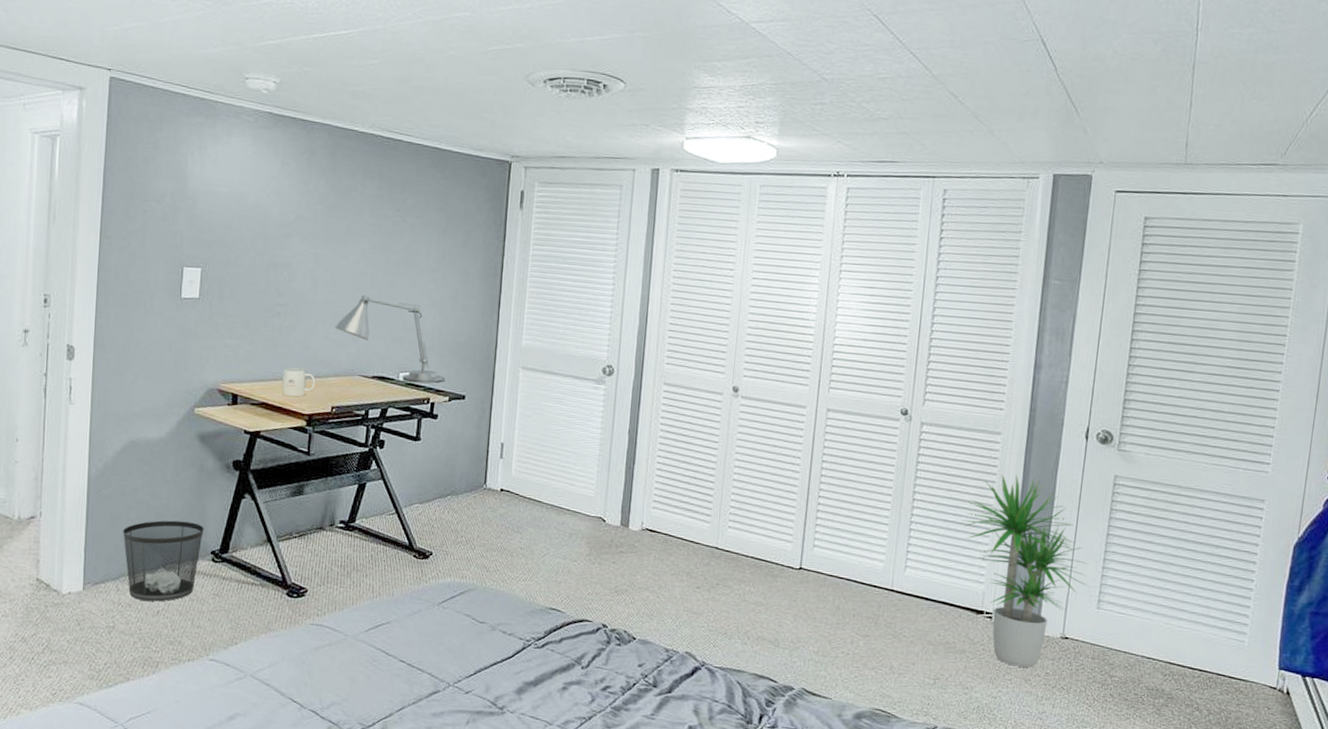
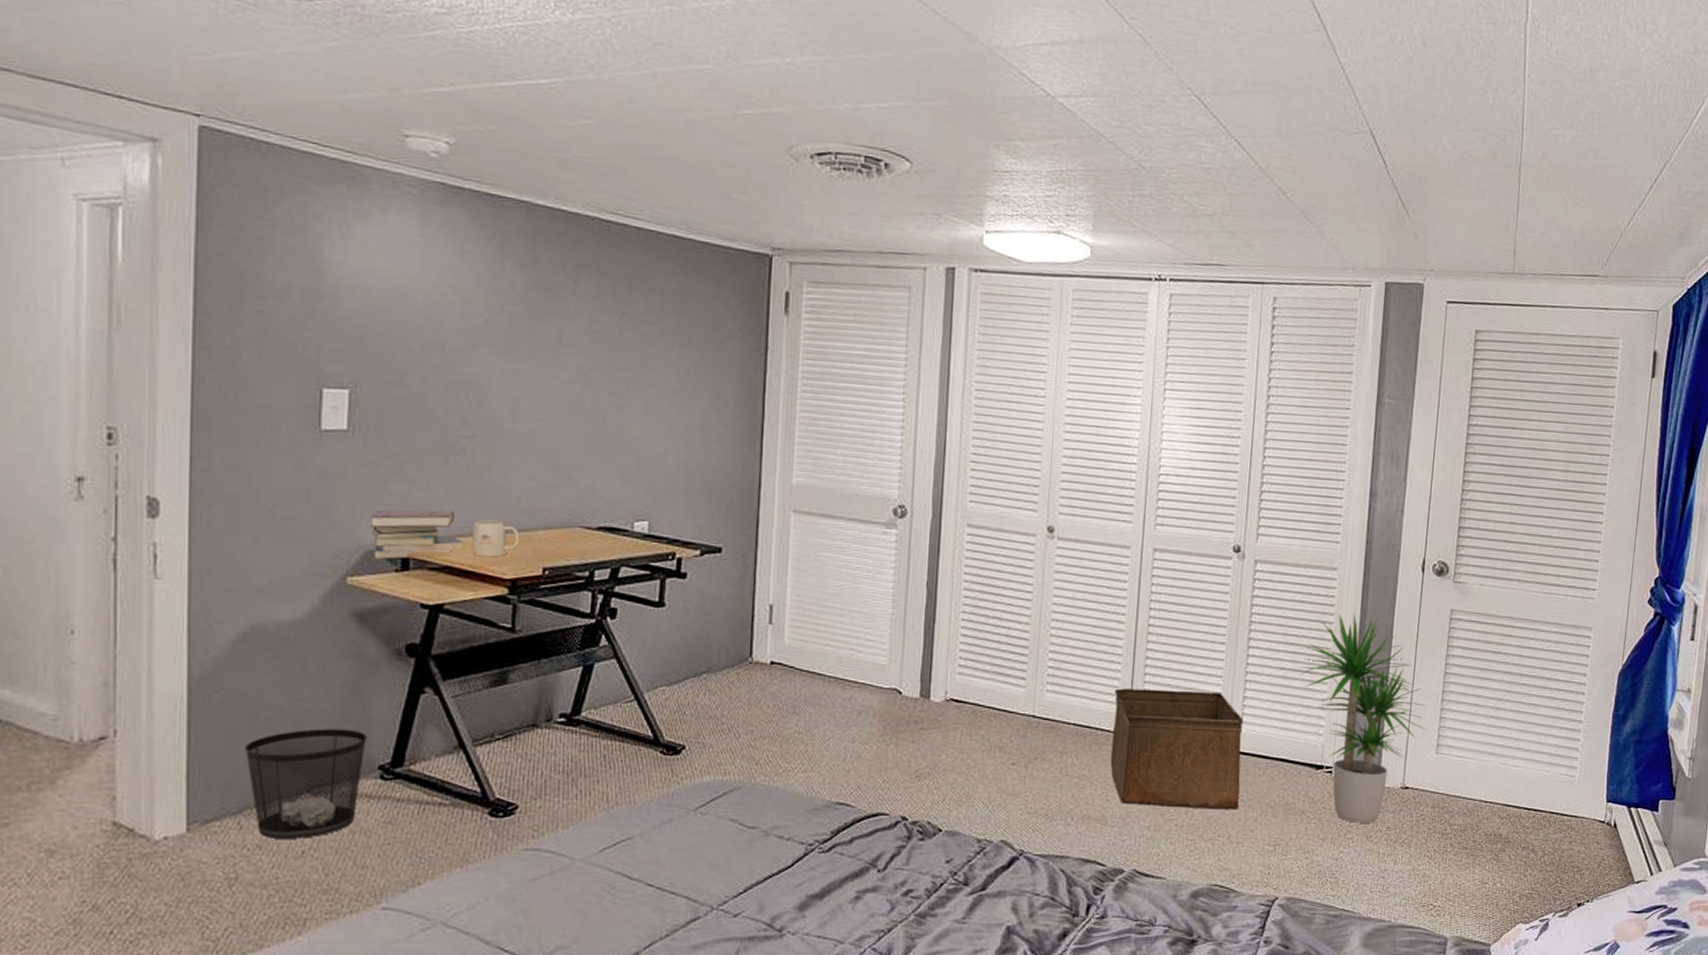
books: none [212,359,276,396] -> present [371,510,464,559]
desk lamp: present [334,294,445,384] -> none [543,422,695,535]
storage bin: none [783,529,908,644] -> present [1110,688,1244,810]

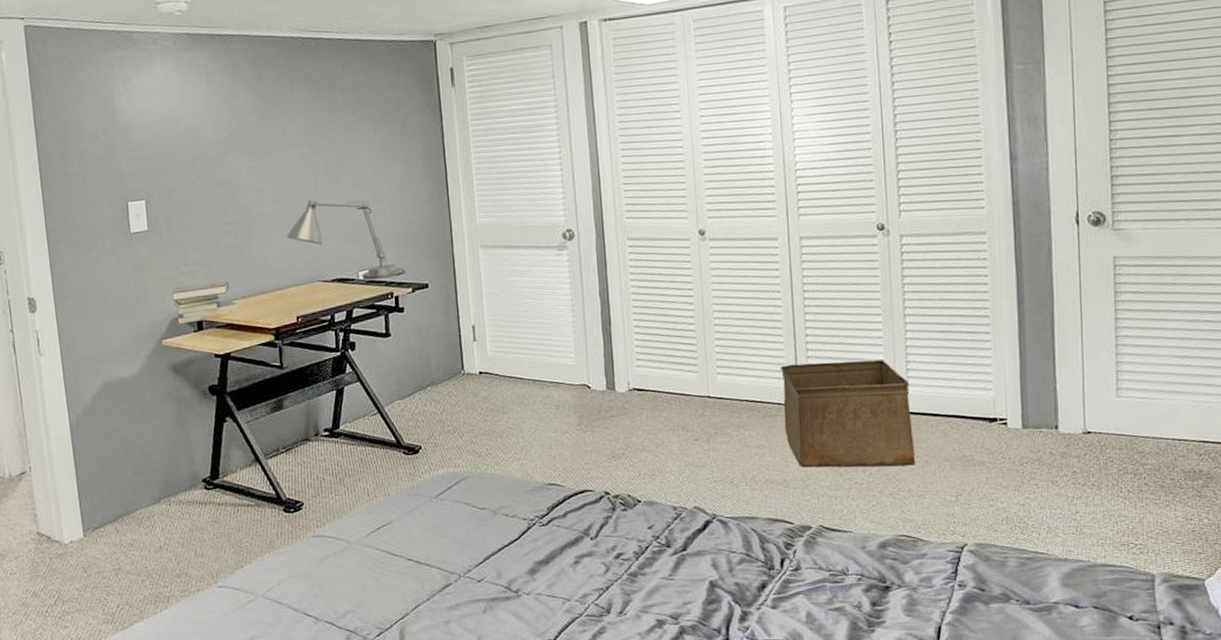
waste bin: present [244,729,367,838] -> none [112,453,192,538]
mug: present [472,519,520,559] -> none [242,283,277,315]
desk lamp: none [543,422,695,535] -> present [286,199,405,281]
potted plant: present [1299,614,1428,823] -> none [959,273,1104,470]

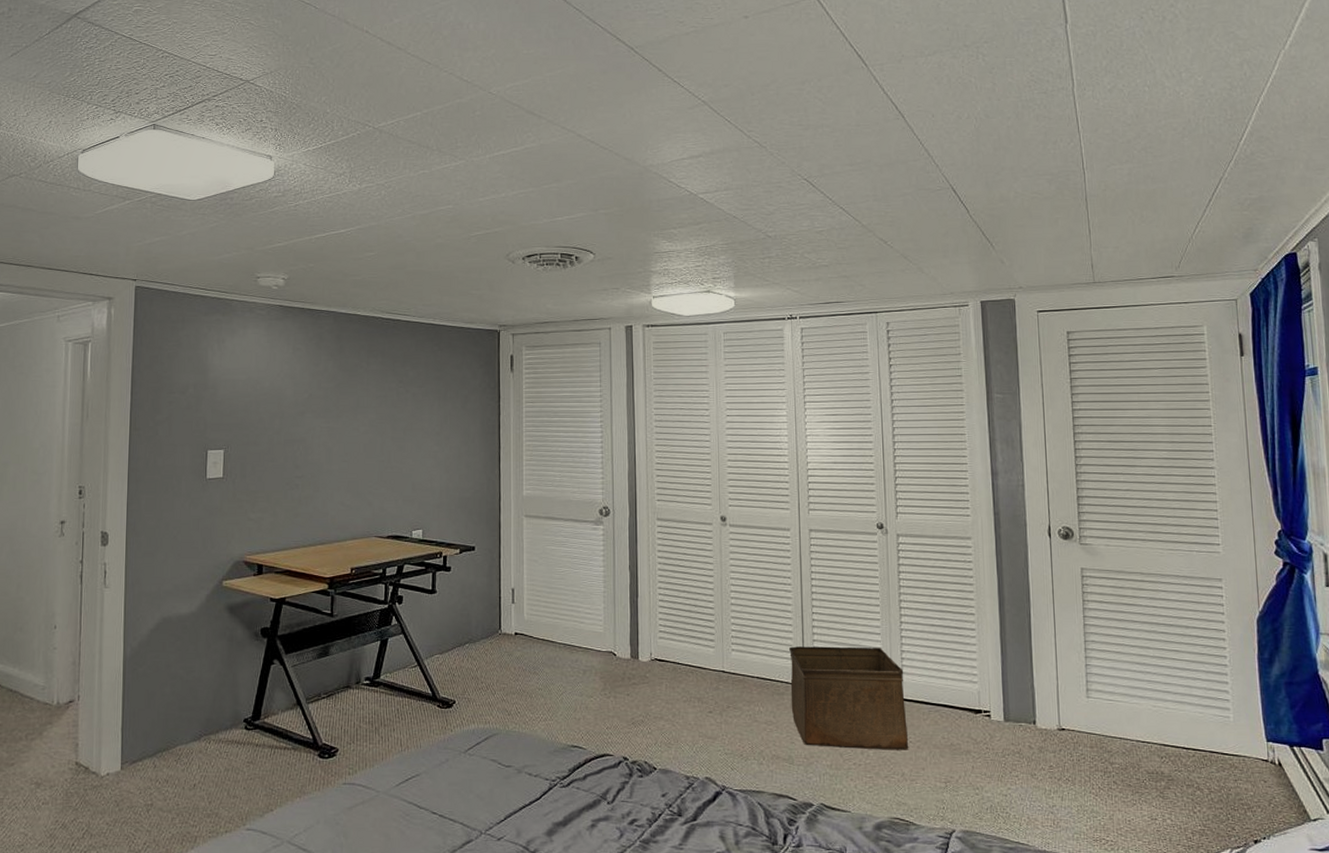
books: present [172,281,238,324] -> none [238,530,298,567]
desk lamp: present [286,199,405,281] -> none [349,461,455,539]

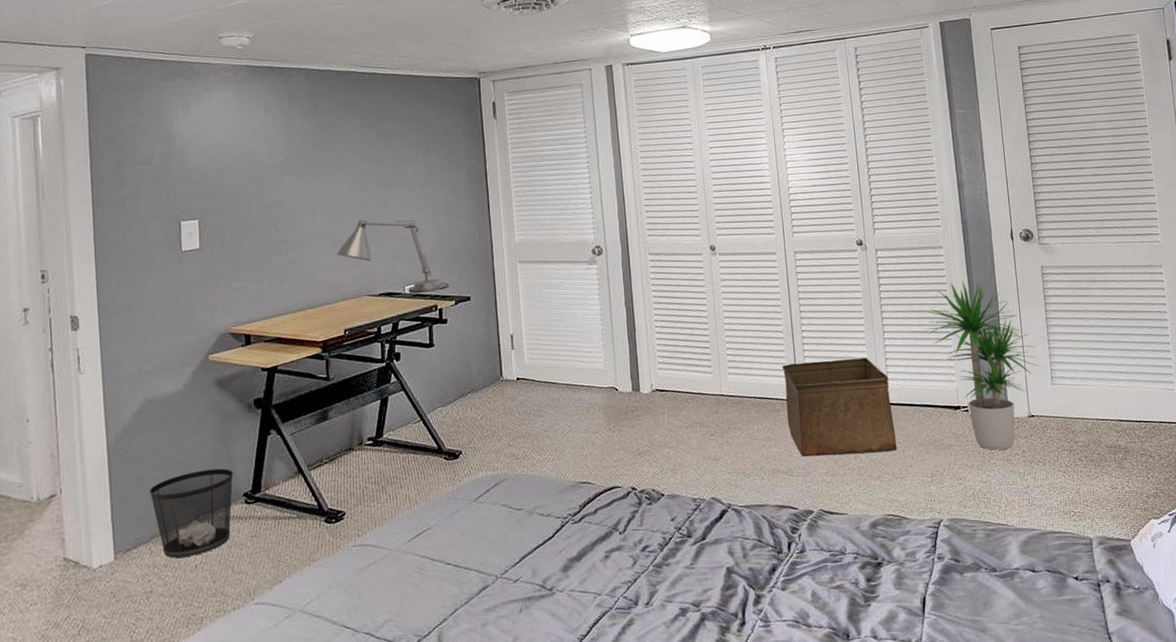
waste bin: none [157,692,236,775] -> present [149,468,233,558]
desk lamp: none [349,461,455,539] -> present [337,219,449,294]
potted plant: none [948,576,1075,762] -> present [926,281,1041,451]

